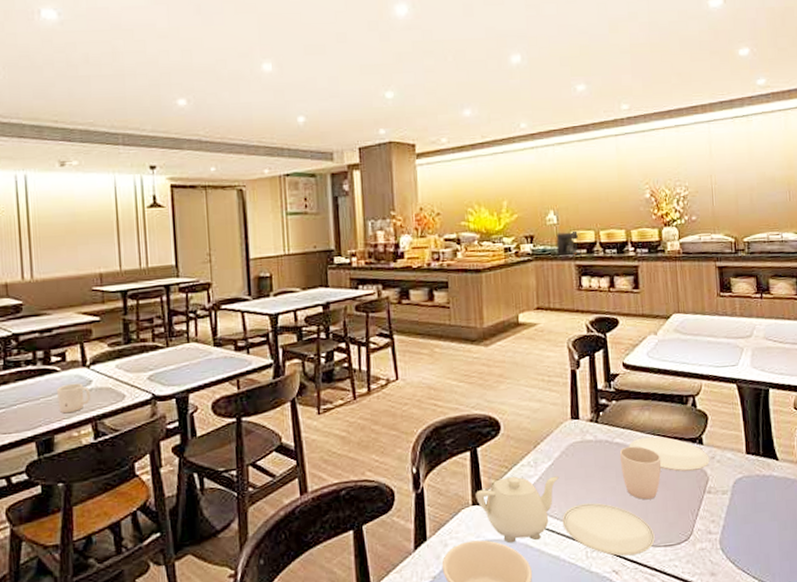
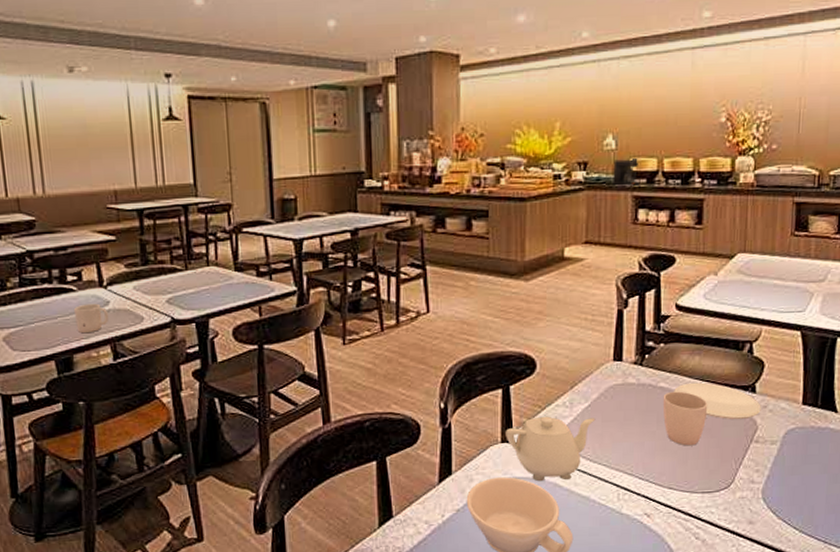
plate: present [562,502,655,556] -> none [595,446,693,500]

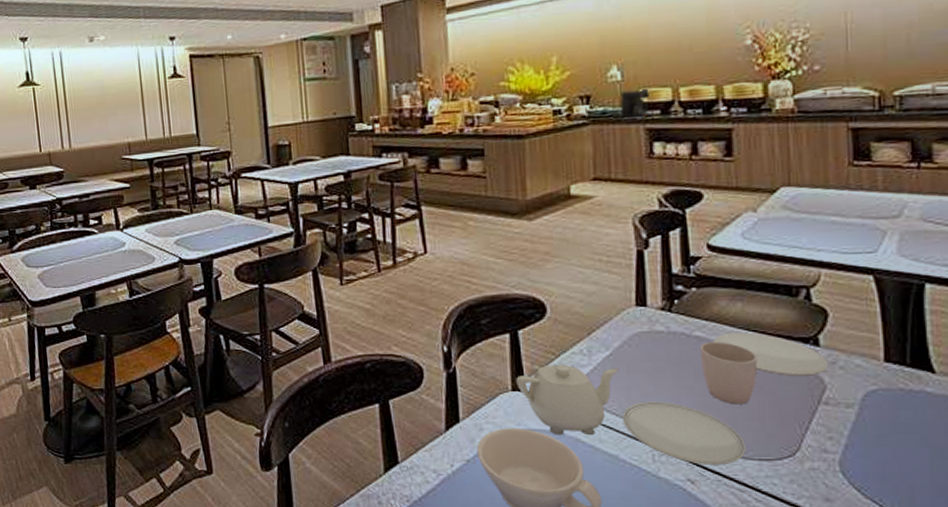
mug: present [73,303,109,334] -> none [95,244,125,272]
plate: none [595,446,693,500] -> present [622,401,746,466]

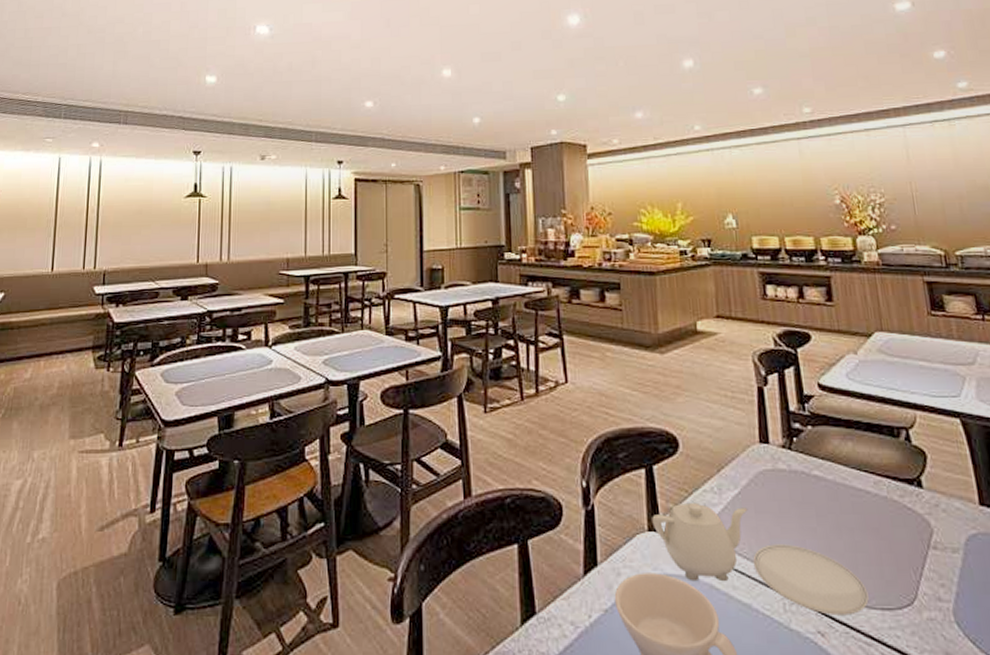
coffee maker: present [620,89,652,119] -> none [736,237,764,262]
cup: present [699,341,758,405] -> none [819,481,872,548]
plate: present [713,332,829,377] -> none [830,472,933,520]

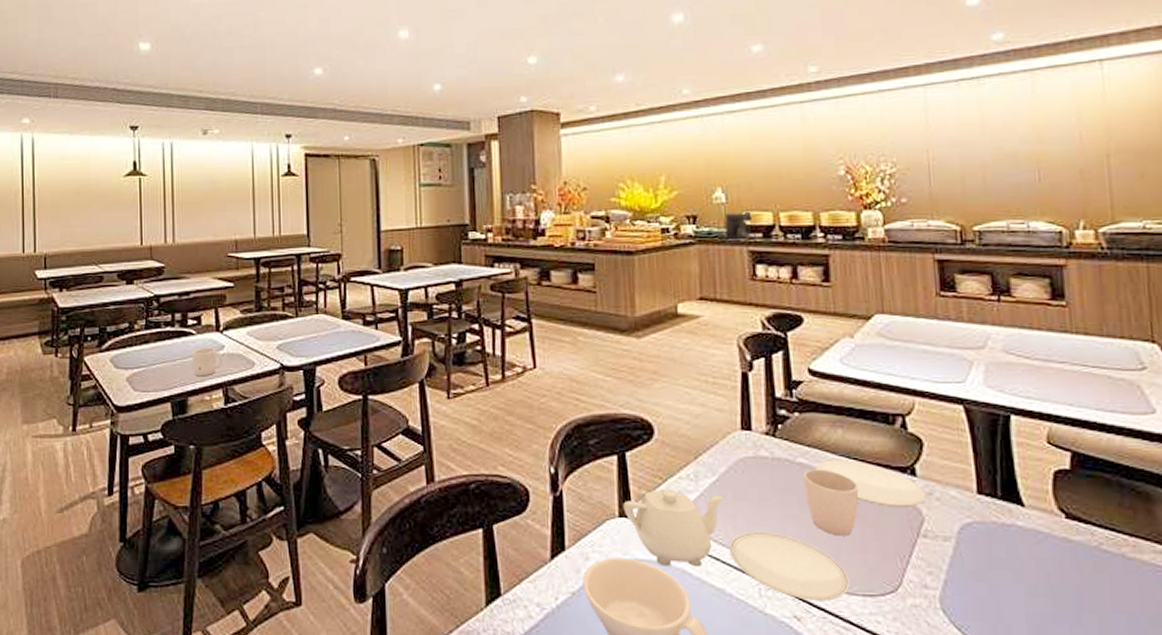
mug: none [240,362,271,391] -> present [191,347,223,377]
coffee maker: none [736,237,764,262] -> present [724,212,755,240]
cup: none [819,481,872,548] -> present [803,469,859,536]
plate: none [830,472,933,520] -> present [816,459,926,508]

